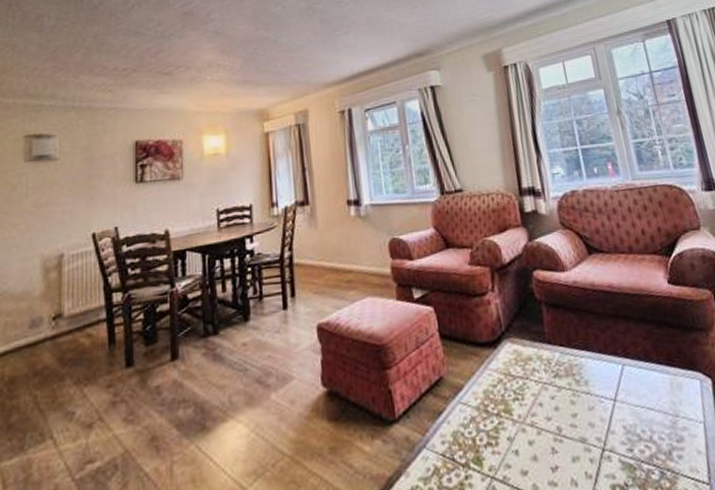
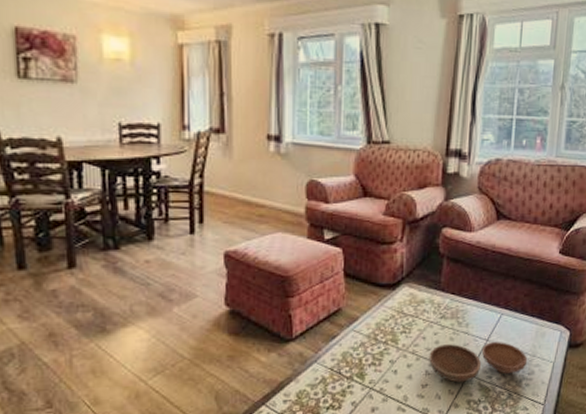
bowl: none [551,400,672,461] -> present [429,342,528,383]

